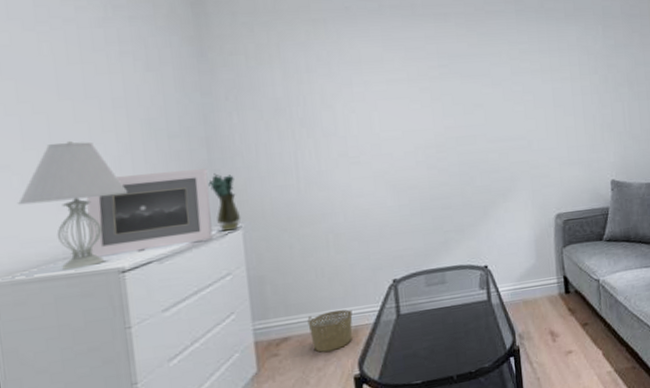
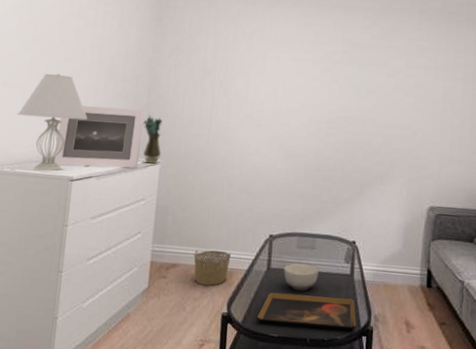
decorative tray: none [395,324,502,375] -> present [257,292,356,331]
bowl: none [415,299,455,331] -> present [284,262,320,291]

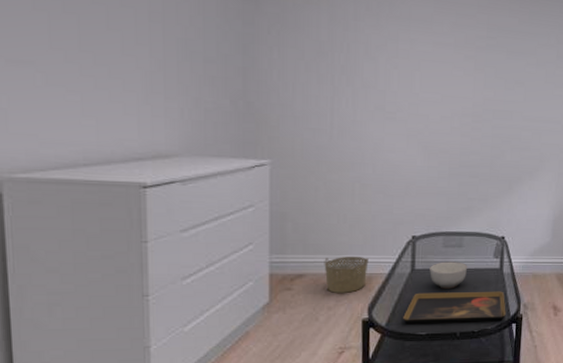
table lamp: present [17,73,87,172] -> none [39,46,156,177]
picture frame: present [54,106,145,168] -> none [111,92,241,170]
vase: present [143,115,163,164] -> none [241,105,270,164]

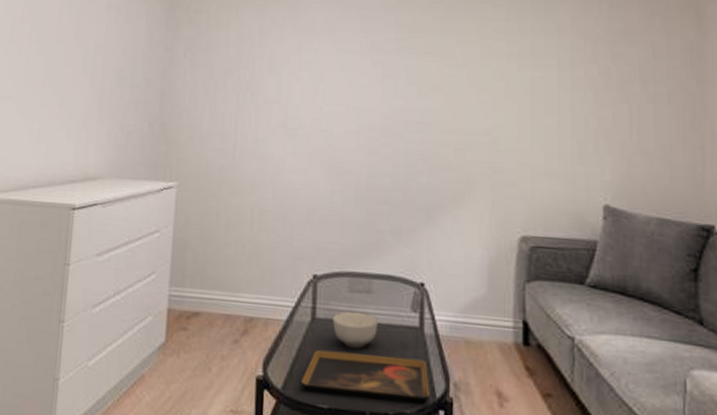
basket: present [324,256,369,294] -> none [220,294,266,341]

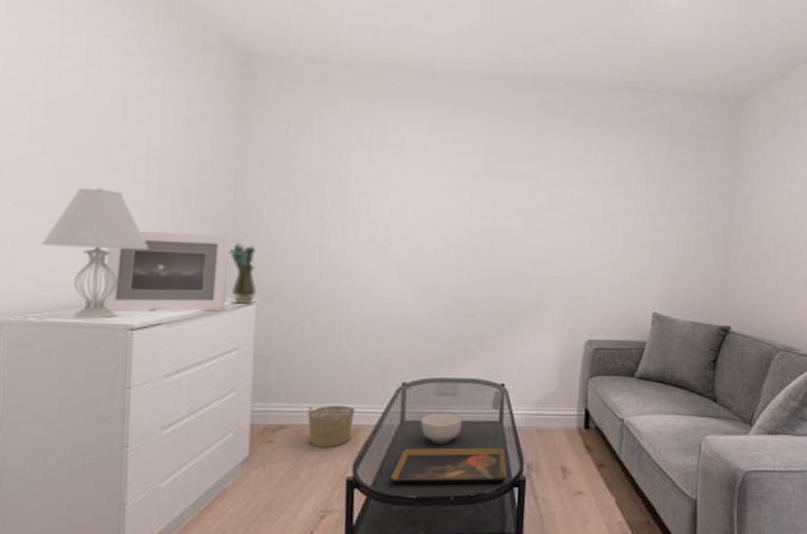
table lamp: none [11,81,90,199] -> present [40,187,148,319]
picture frame: none [53,118,157,193] -> present [102,231,230,311]
vase: none [155,127,178,187] -> present [229,242,257,304]
basket: none [220,294,266,341] -> present [307,405,355,448]

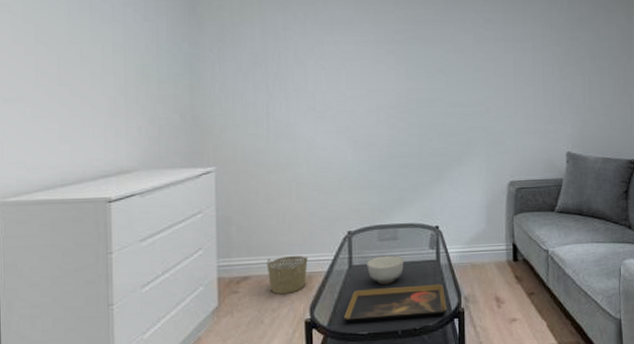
table lamp: present [40,187,148,319] -> none [27,81,119,195]
picture frame: present [102,231,230,311] -> none [83,113,189,186]
vase: present [229,242,257,304] -> none [189,118,215,172]

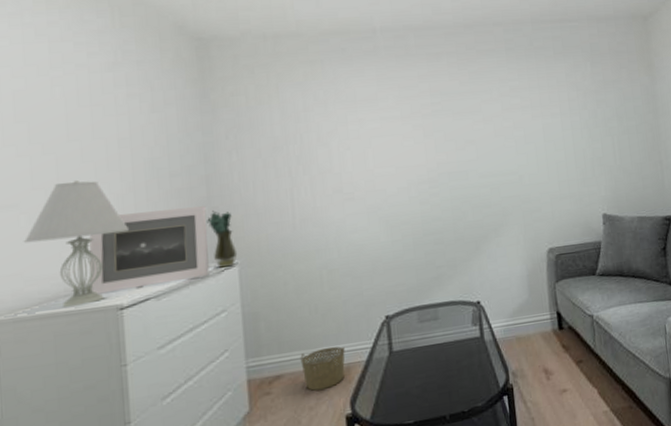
table lamp: none [27,81,119,195] -> present [23,181,128,307]
picture frame: none [83,113,189,186] -> present [89,206,210,294]
vase: none [189,118,215,172] -> present [207,210,238,268]
decorative tray: present [344,284,447,324] -> none [387,361,495,414]
bowl: present [367,255,405,285] -> none [408,336,448,369]

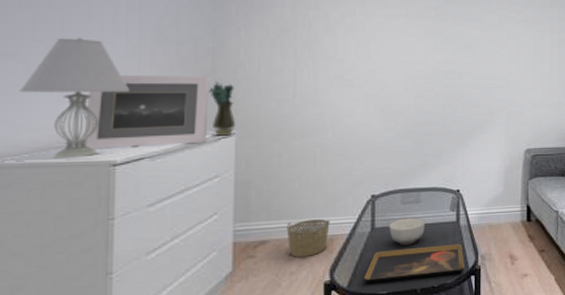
decorative tray: none [387,361,495,414] -> present [364,243,464,284]
bowl: none [408,336,448,369] -> present [389,217,426,246]

